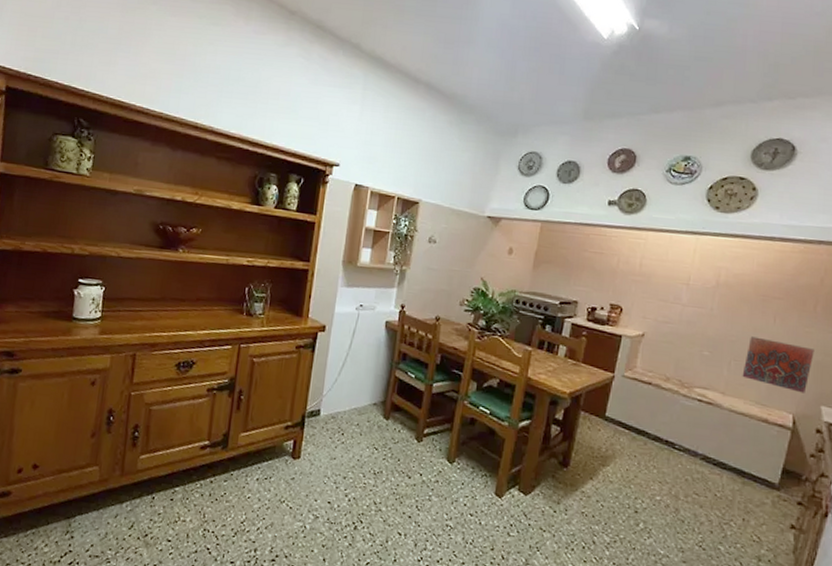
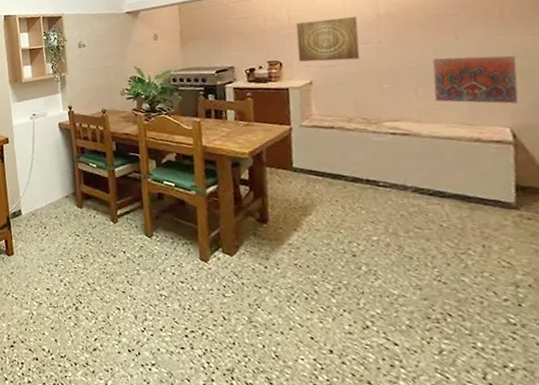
wall art: none [638,272,699,321] -> present [296,16,360,62]

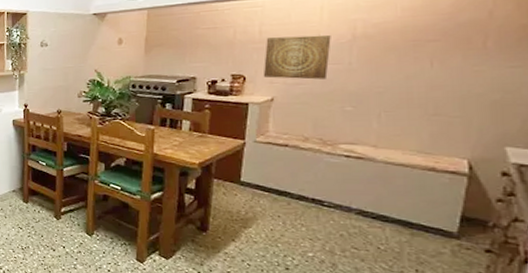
decorative tile: present [432,55,519,104] -> none [396,84,490,136]

